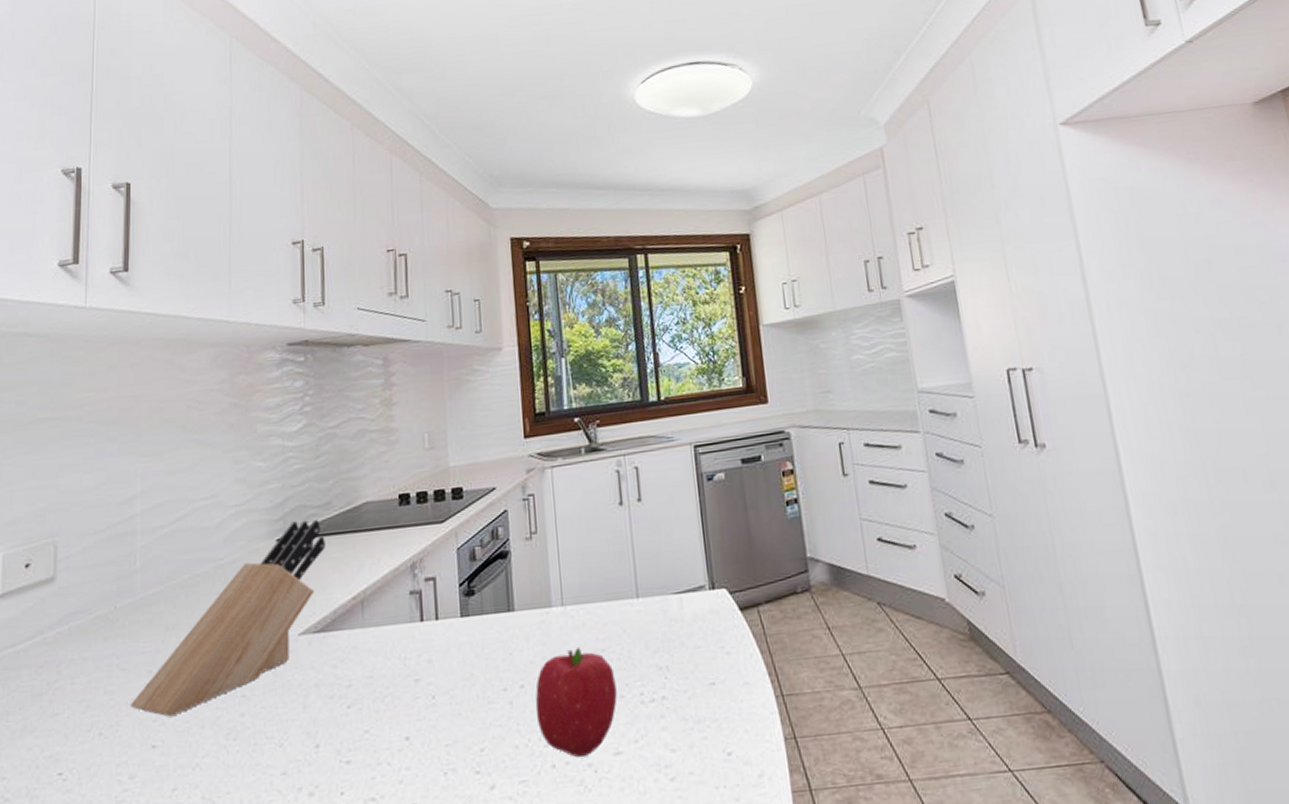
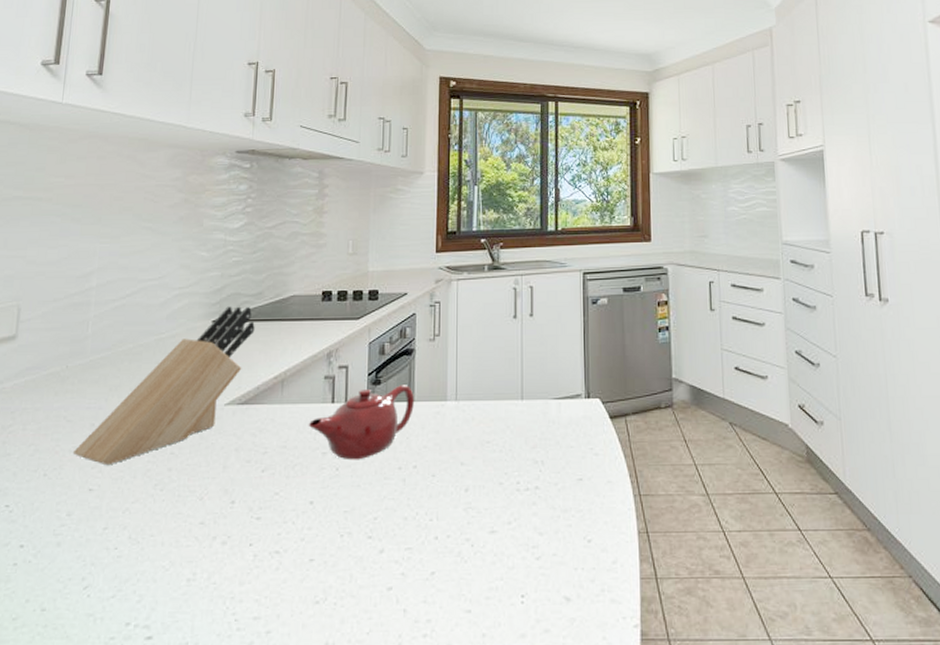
teapot: none [395,593,515,686] -> present [308,385,414,460]
fruit: present [535,648,617,757] -> none [425,438,497,531]

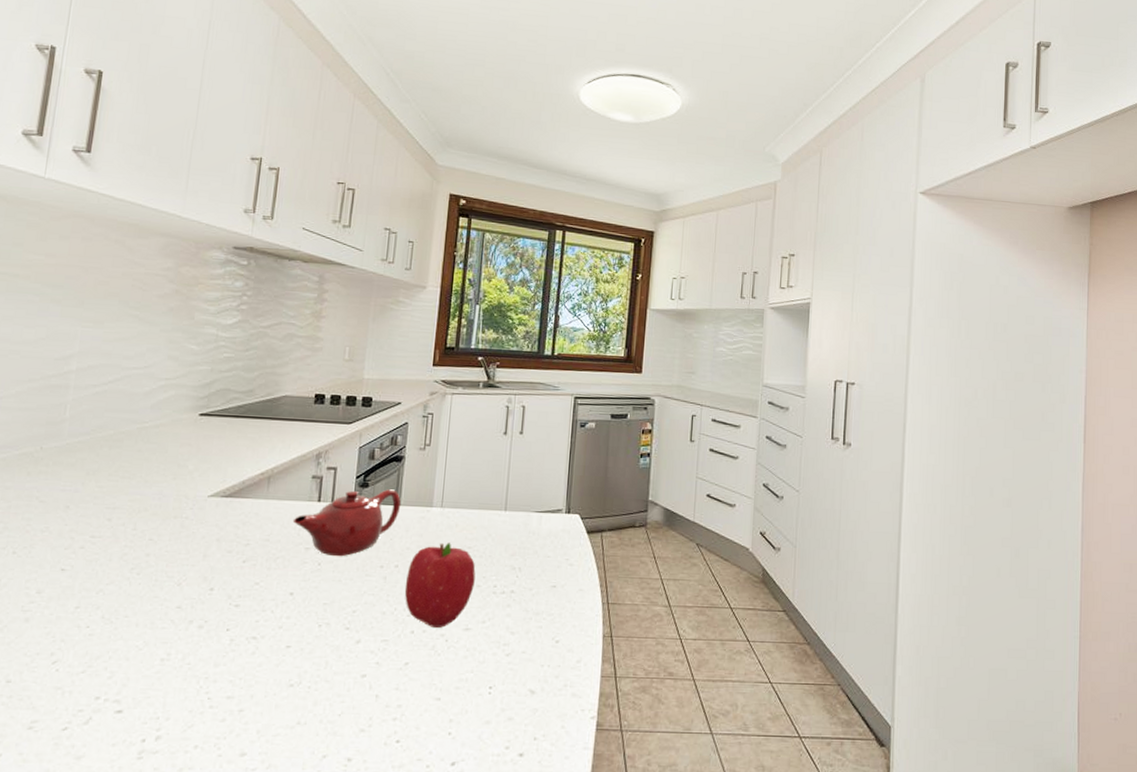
knife block: present [72,306,255,466] -> none [44,401,244,548]
fruit: none [425,438,497,531] -> present [404,543,476,628]

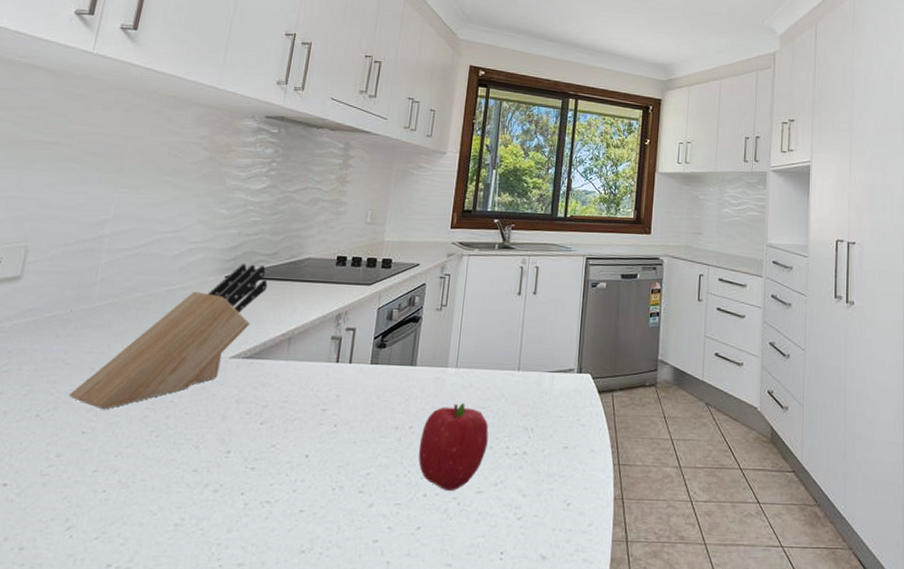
knife block: none [44,401,244,548] -> present [68,264,268,410]
teapot: present [292,489,401,557] -> none [310,350,417,418]

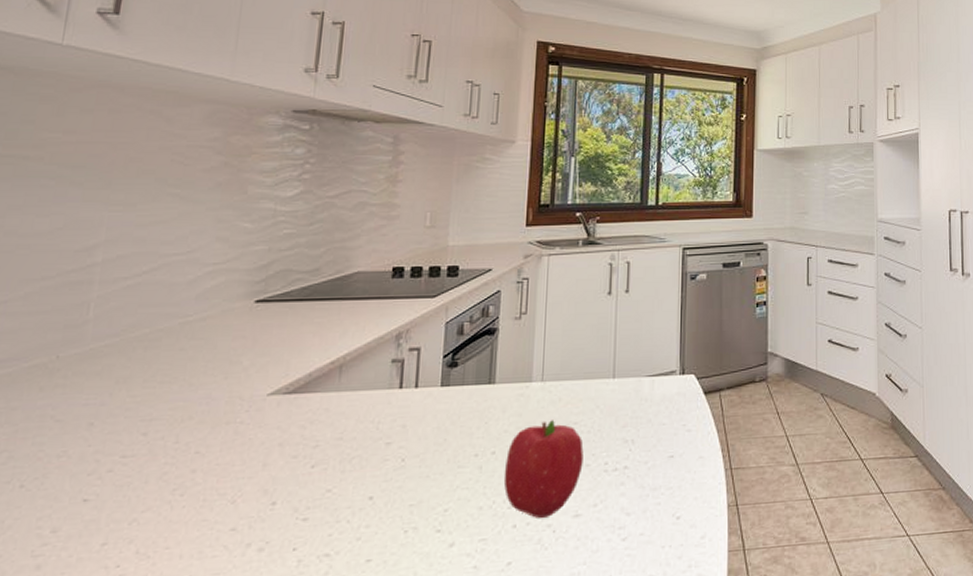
knife block: present [68,264,268,410] -> none [61,284,309,471]

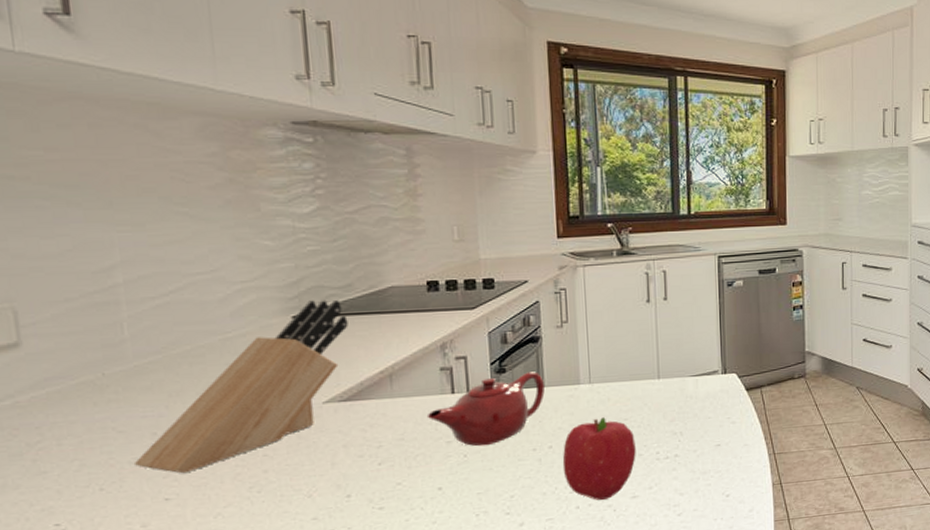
knife block: none [61,284,309,471] -> present [133,299,349,474]
teapot: none [370,366,495,450] -> present [426,372,545,447]

